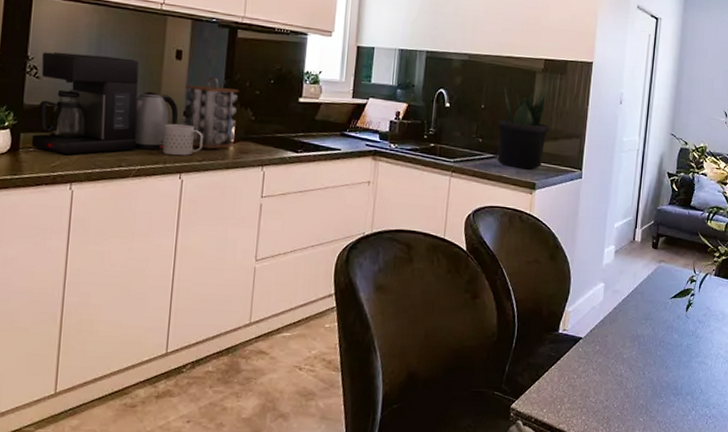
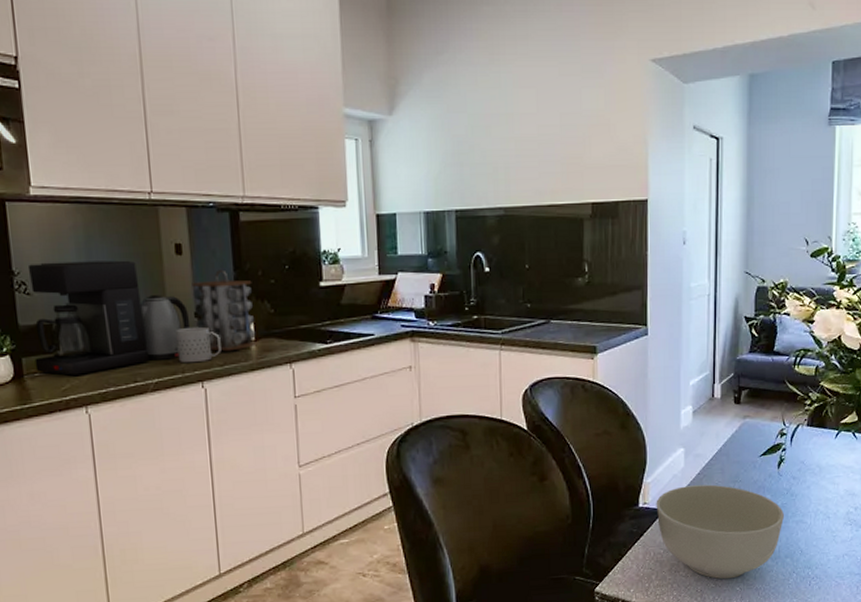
planter: present [497,85,550,170] -> none [546,238,605,333]
bowl: none [574,318,688,410] -> present [656,484,784,579]

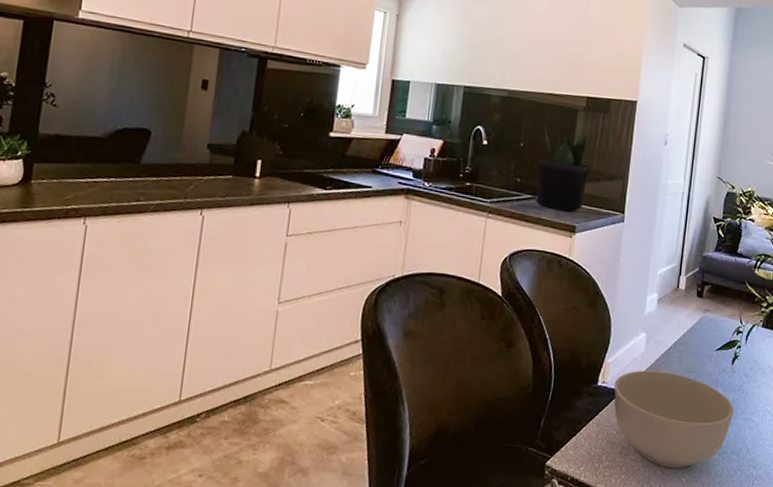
coffee maker: present [27,260,149,376] -> none [44,79,162,187]
kettle: present [139,295,191,361] -> none [154,122,202,185]
mug: present [174,326,222,363] -> none [183,156,227,191]
spice rack: present [191,269,258,352] -> none [207,108,267,185]
planter: none [546,238,605,333] -> present [535,123,591,212]

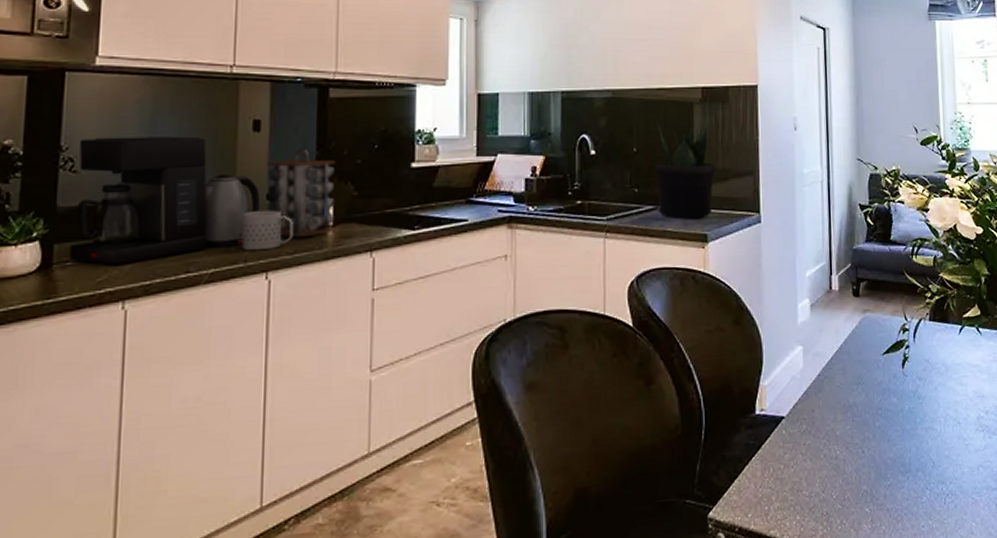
coffee maker: none [44,79,162,187] -> present [68,136,208,265]
kettle: none [154,122,202,185] -> present [204,175,261,248]
mug: none [183,156,227,191] -> present [241,210,293,251]
spice rack: none [207,108,267,185] -> present [267,148,336,239]
bowl: present [614,370,734,469] -> none [774,387,912,499]

